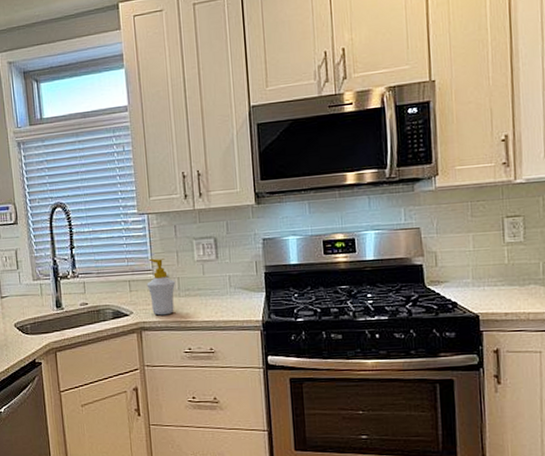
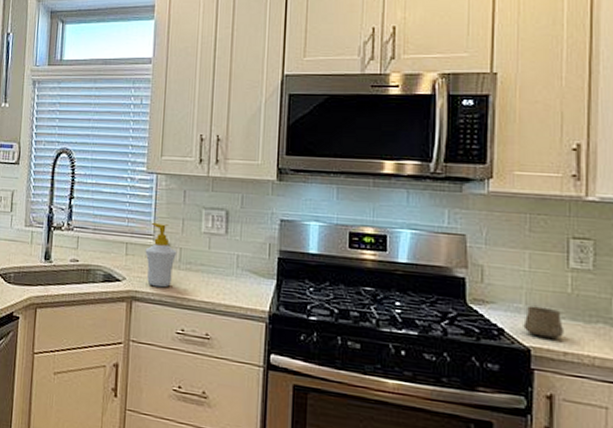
cup: none [472,278,504,304] -> present [523,305,563,339]

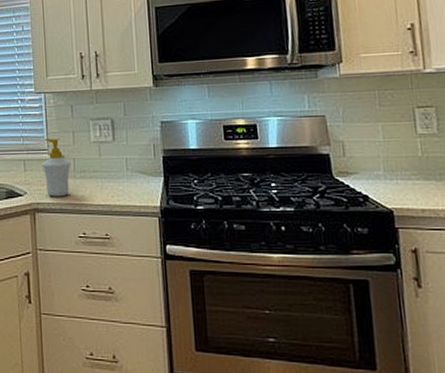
cup: present [523,305,563,339] -> none [384,171,420,199]

